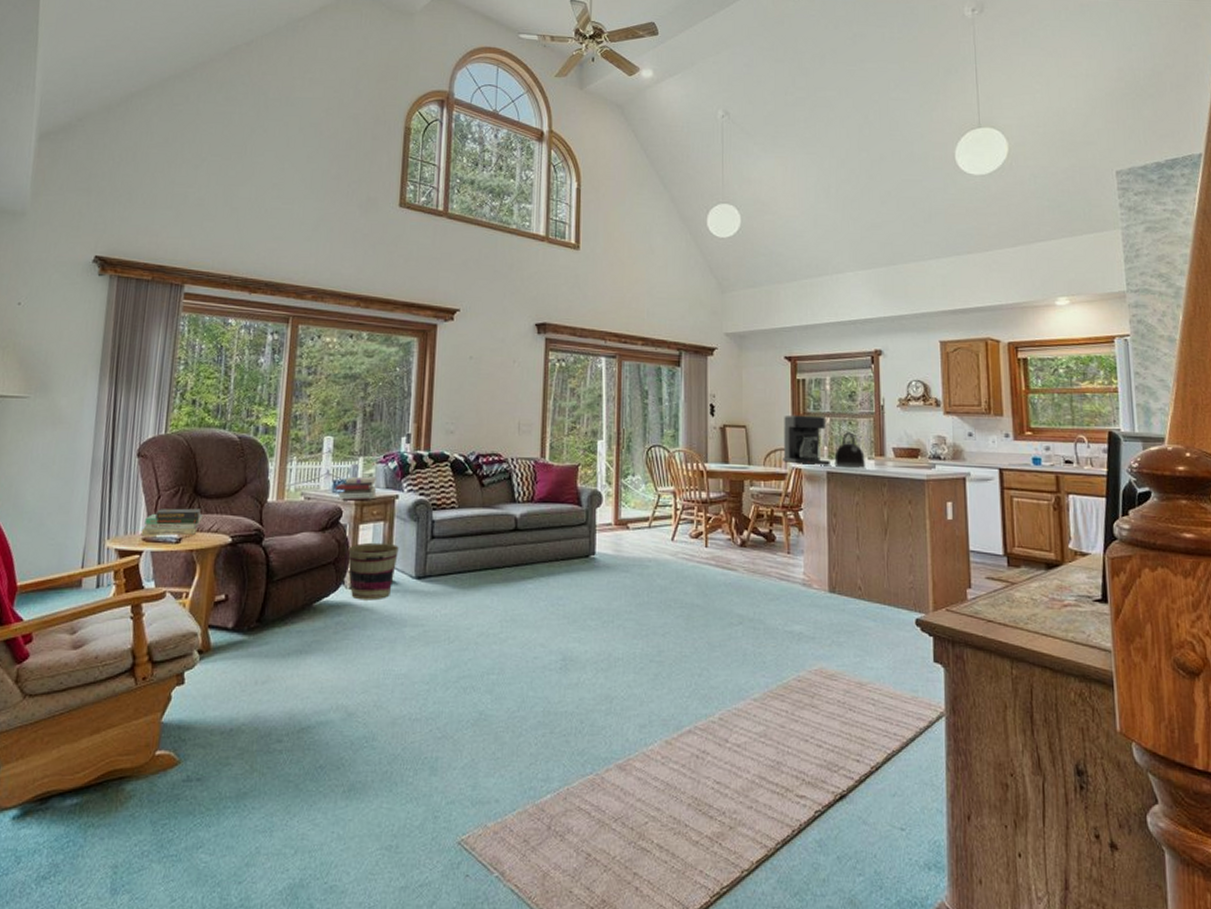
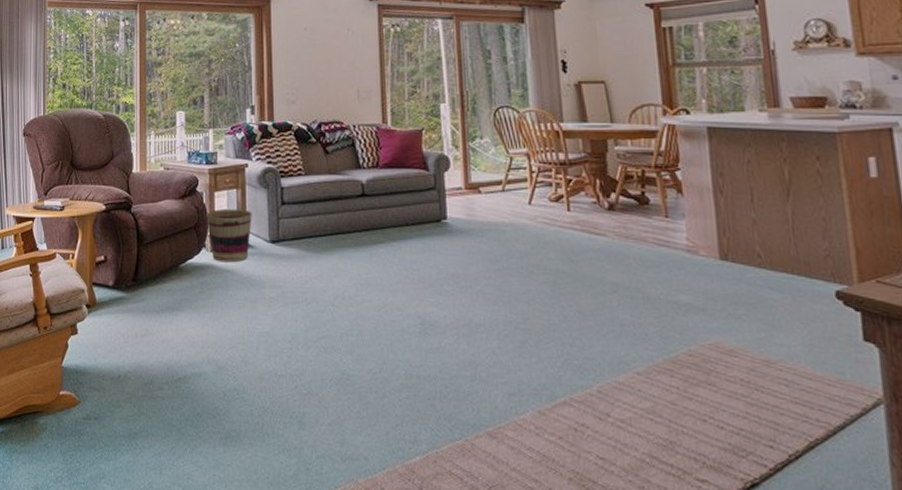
books: present [140,508,203,536] -> none [32,180,80,205]
books: present [334,476,377,501] -> none [189,147,228,170]
coffee maker: present [783,414,830,466] -> none [650,66,711,121]
kettle: present [834,432,866,469] -> none [715,82,757,123]

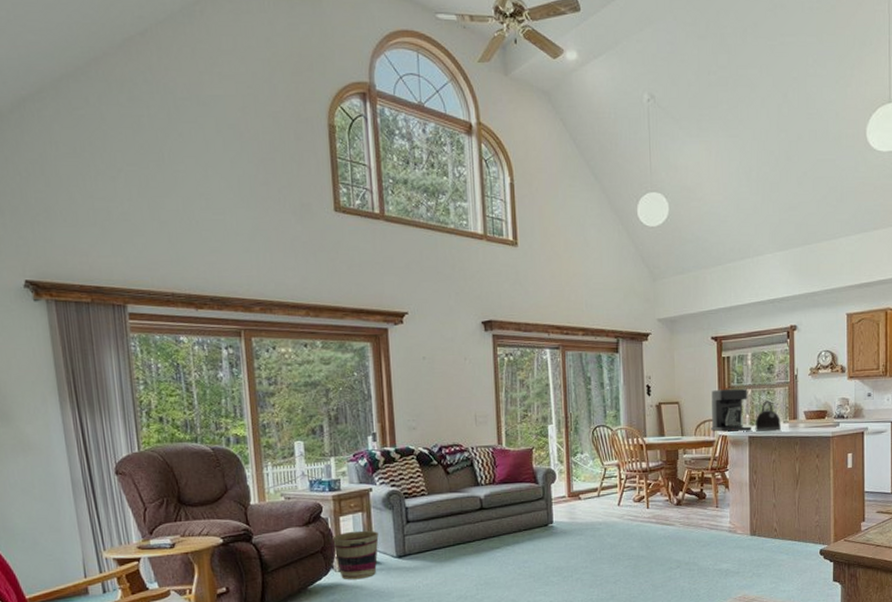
coffee maker: none [650,66,711,121] -> present [711,388,751,432]
kettle: none [715,82,757,123] -> present [755,400,782,432]

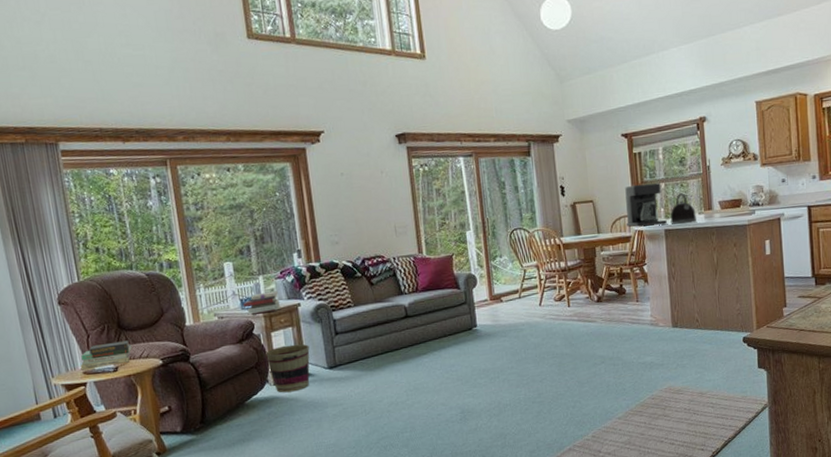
books: none [135,516,192,545] -> present [80,340,133,371]
books: none [311,474,352,497] -> present [242,291,281,315]

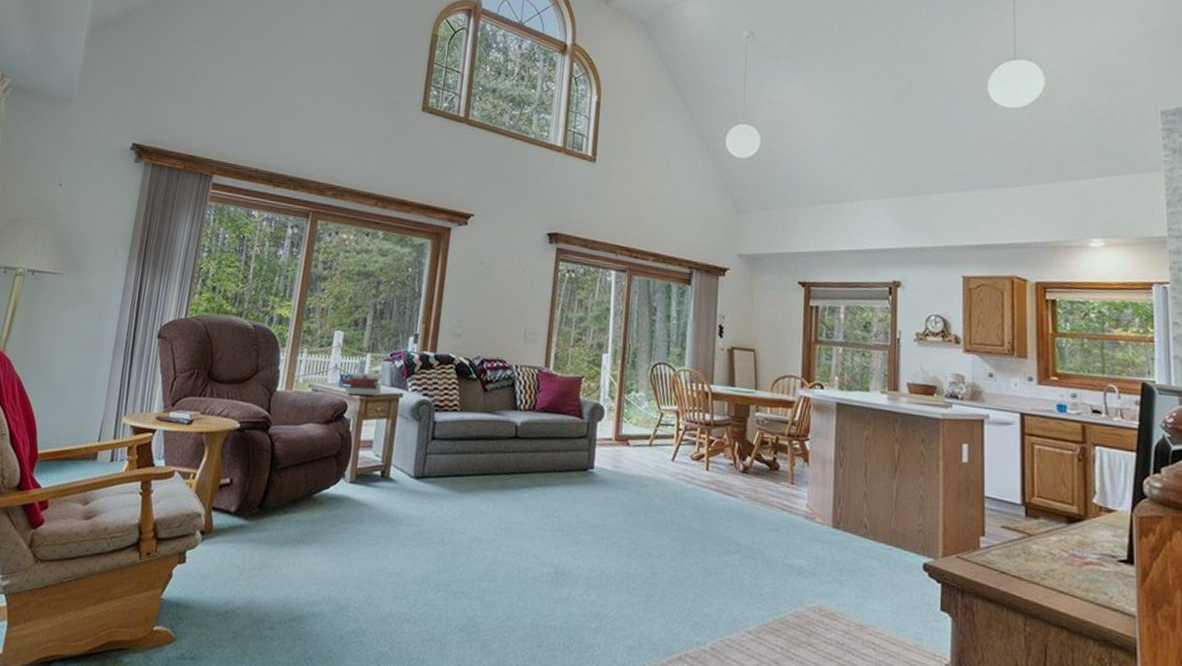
books: present [80,340,133,371] -> none [155,390,215,418]
basket: present [265,343,310,393] -> none [349,439,400,497]
coffee maker: present [625,182,667,228] -> none [791,341,841,397]
kettle: present [670,193,697,225] -> none [845,363,879,403]

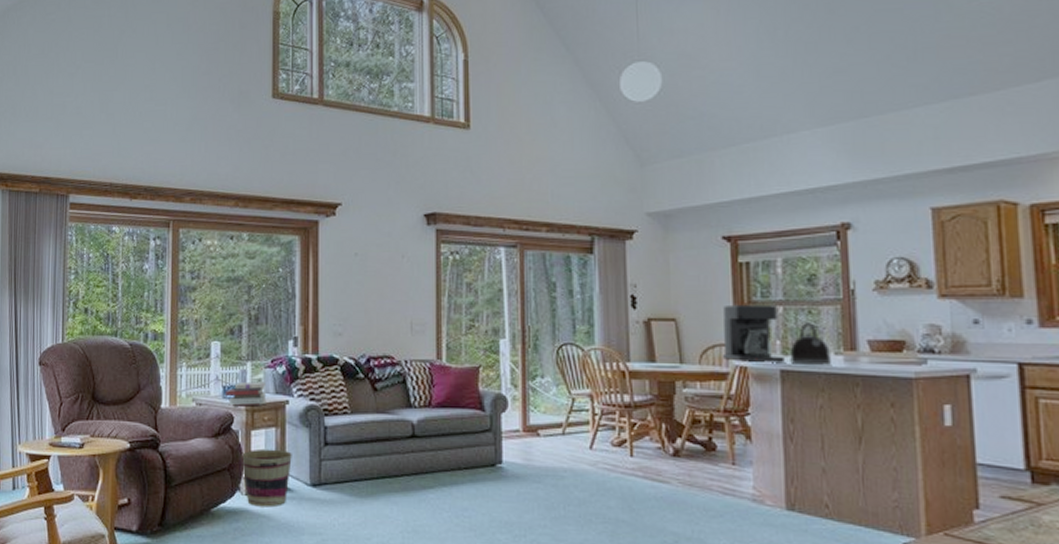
basket: none [349,439,400,497] -> present [240,449,292,508]
coffee maker: none [791,341,841,397] -> present [723,304,785,364]
kettle: none [845,363,879,403] -> present [790,323,832,366]

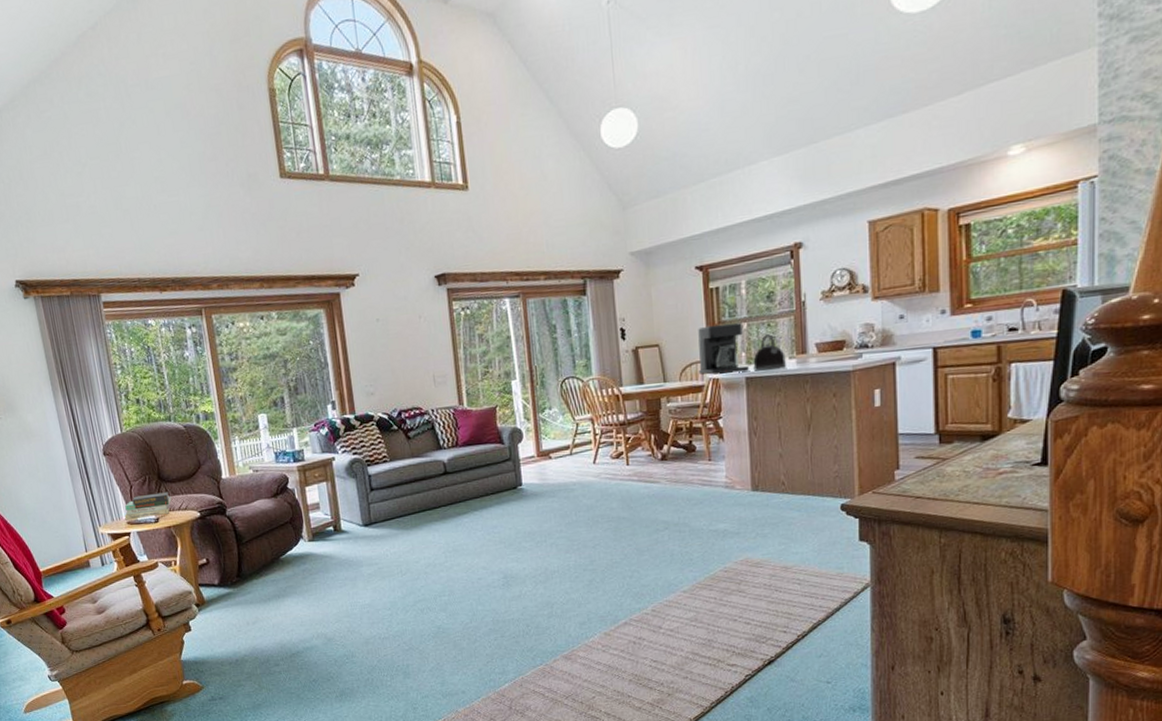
books: none [47,414,102,442] -> present [124,492,172,521]
books: present [224,381,267,407] -> none [276,444,315,468]
basket: present [240,449,292,508] -> none [299,499,345,550]

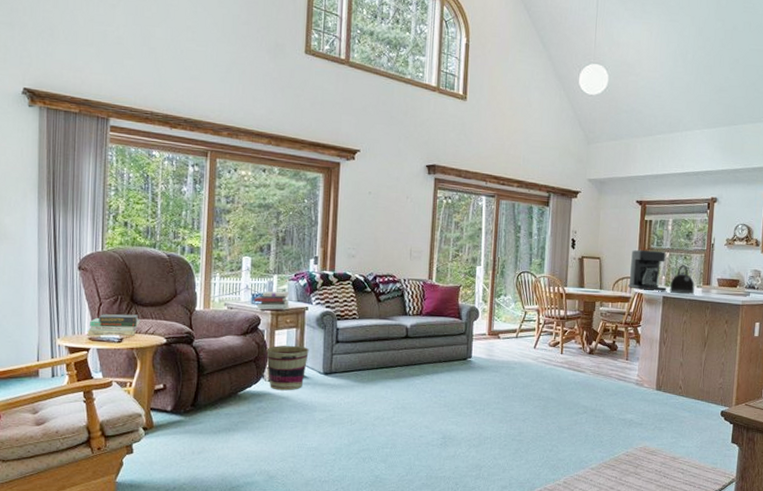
books: none [276,444,315,468] -> present [253,291,290,311]
basket: none [299,499,345,550] -> present [265,345,309,391]

